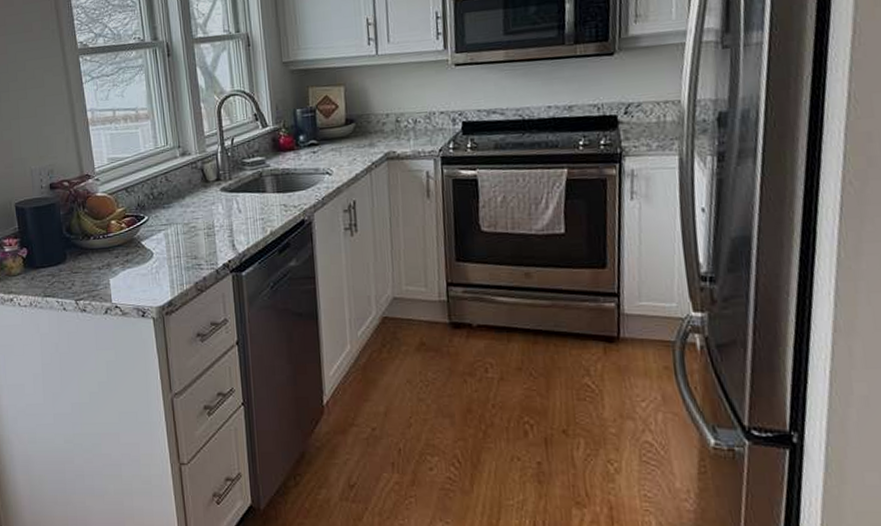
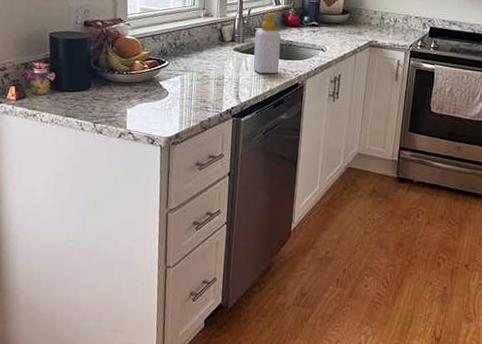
soap bottle: none [243,137,279,214] -> present [253,13,282,74]

